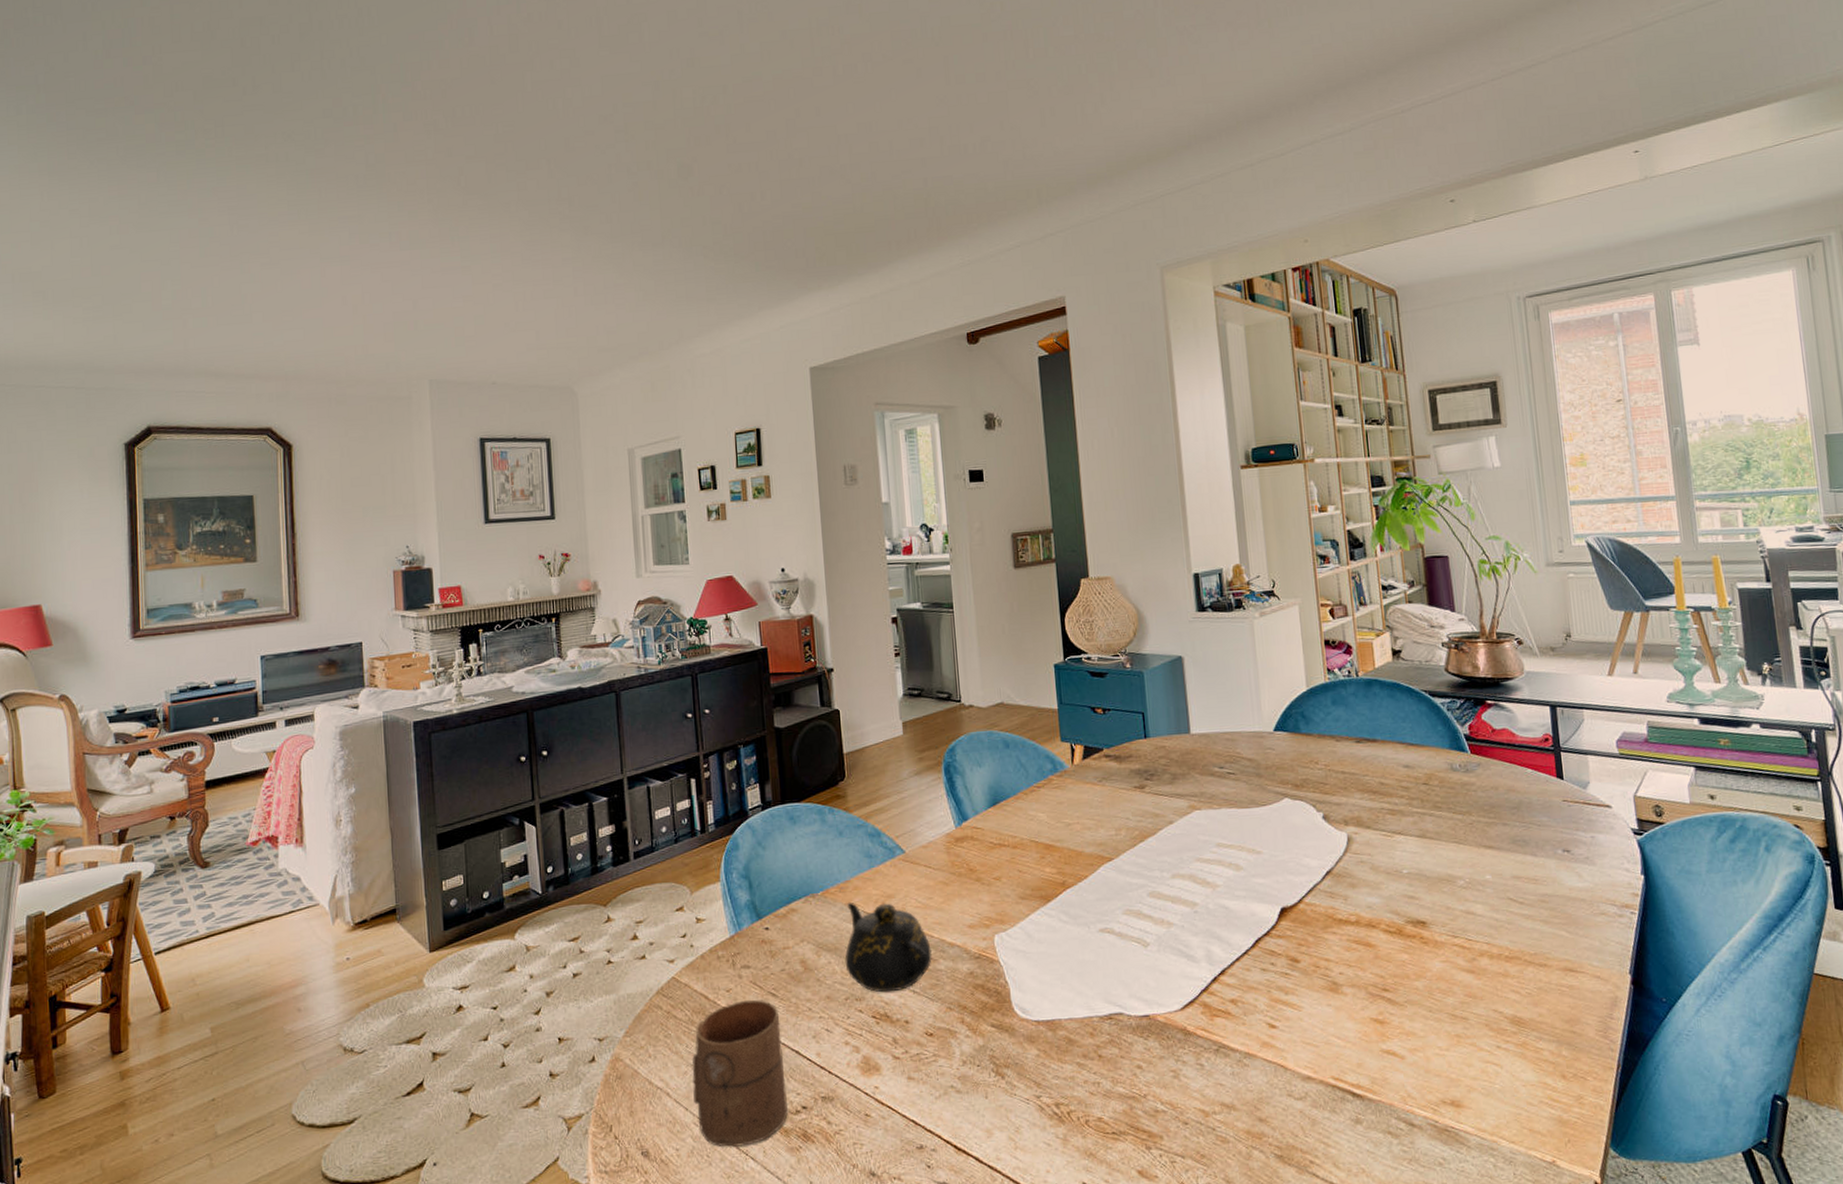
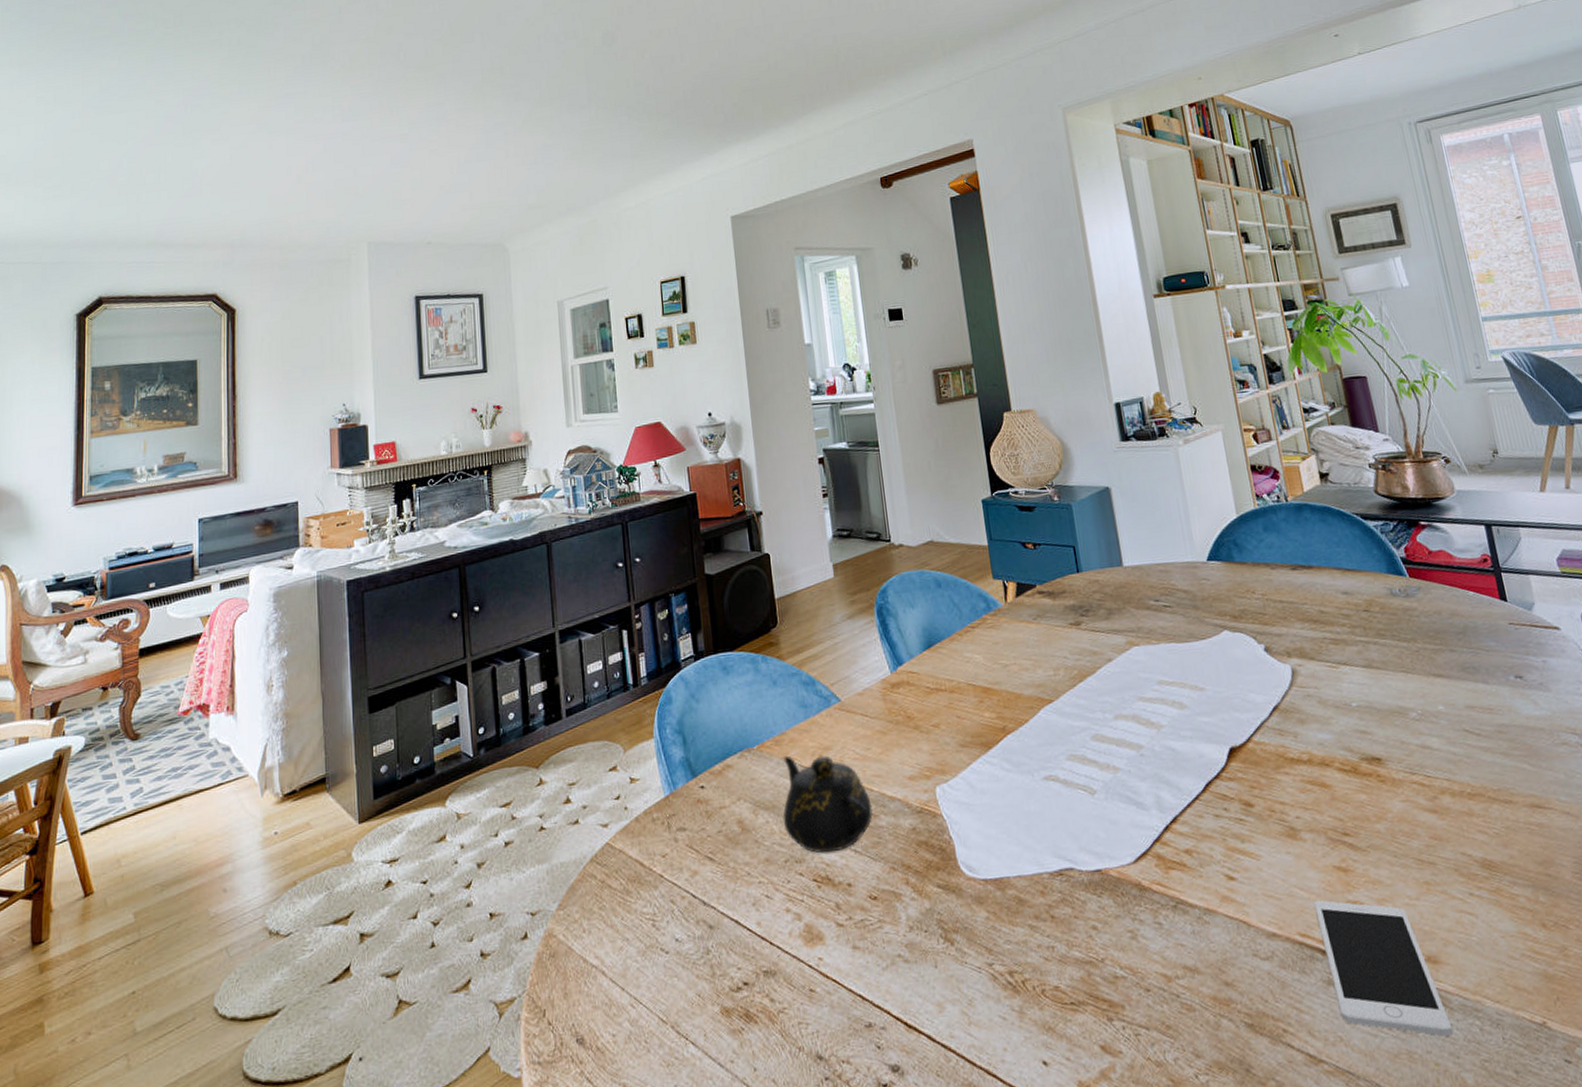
cup: present [692,999,788,1147] -> none [628,865,729,1031]
cell phone: none [1349,1048,1469,1171] -> present [1314,900,1454,1036]

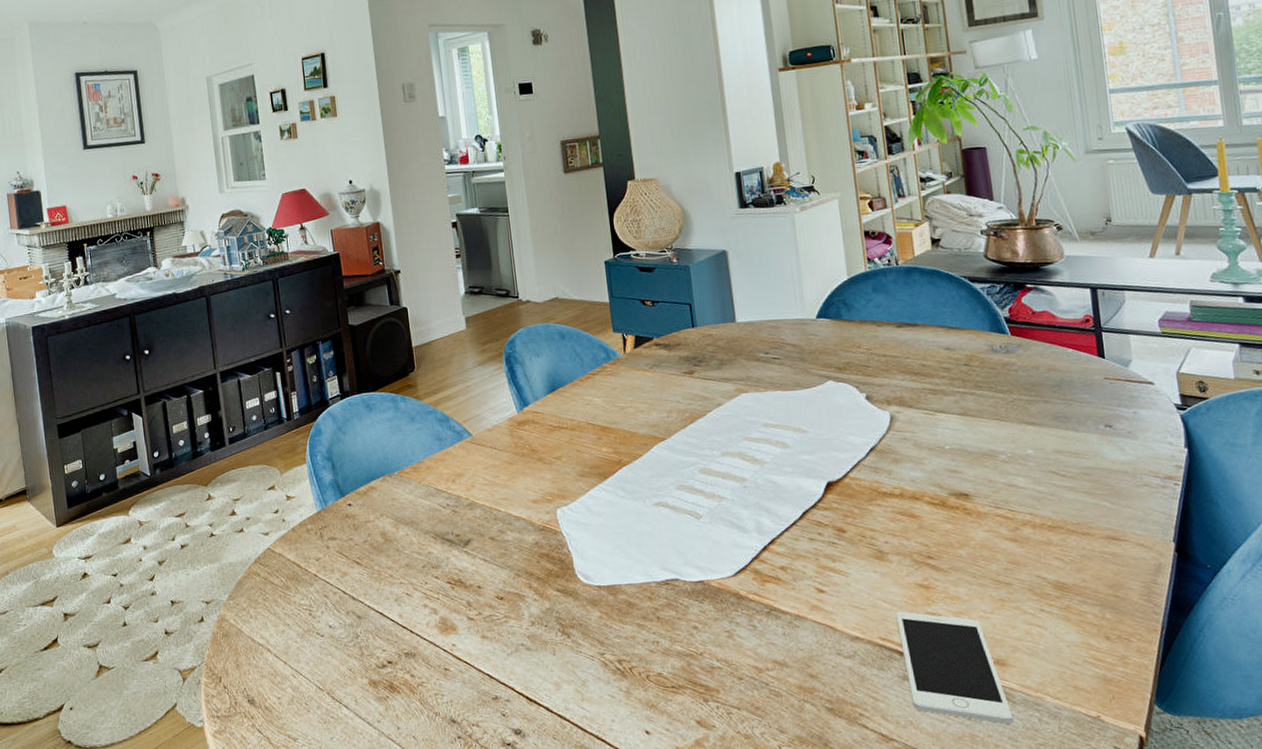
teapot: present [783,755,873,854] -> none [421,480,500,561]

